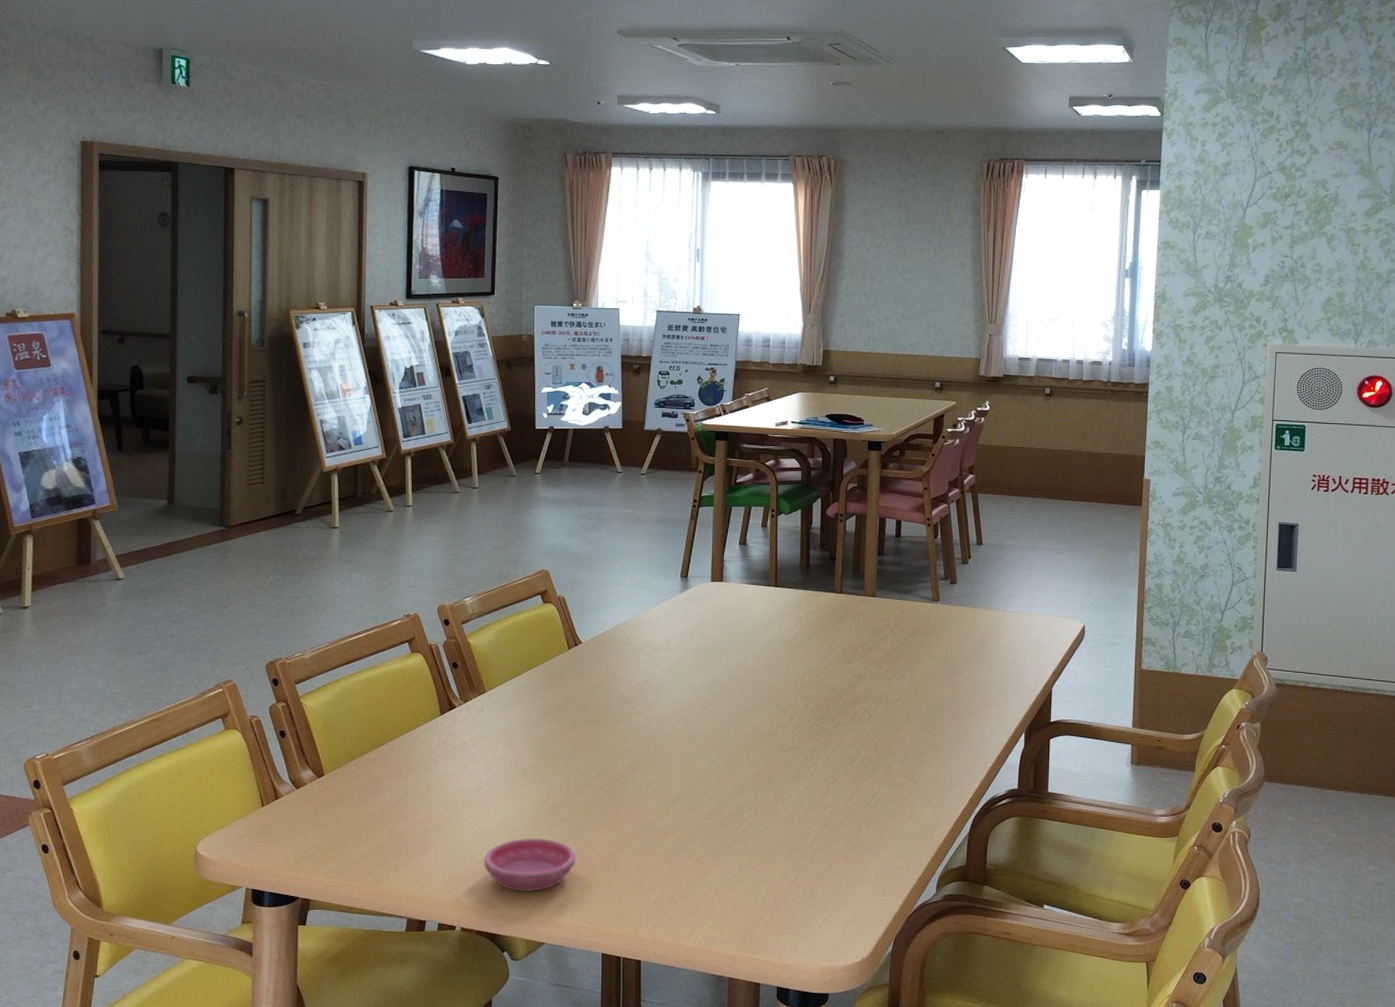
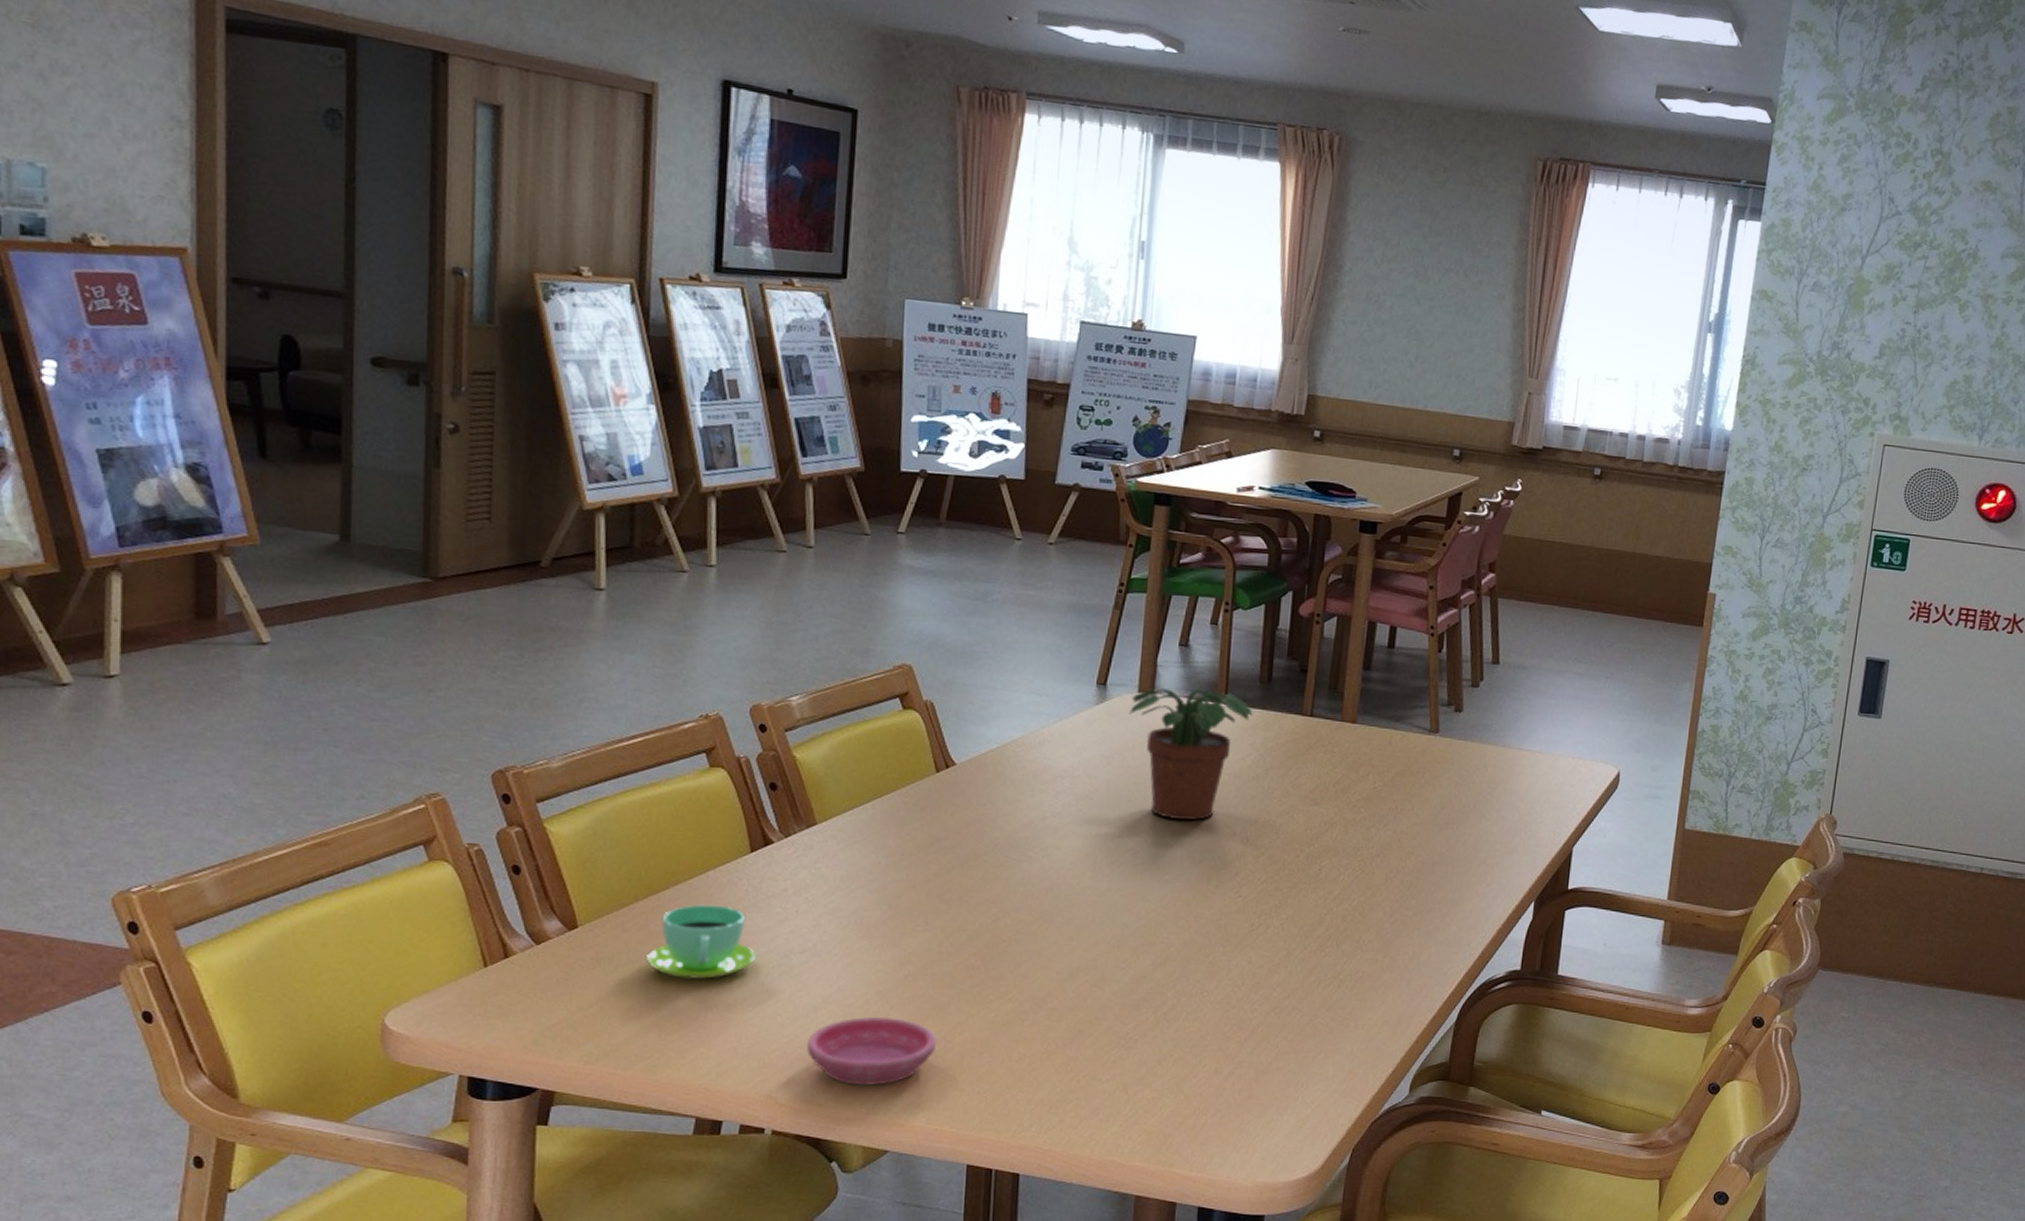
cup: none [370,755,446,812] -> present [645,904,756,979]
potted plant: none [704,576,797,678] -> present [1128,688,1253,820]

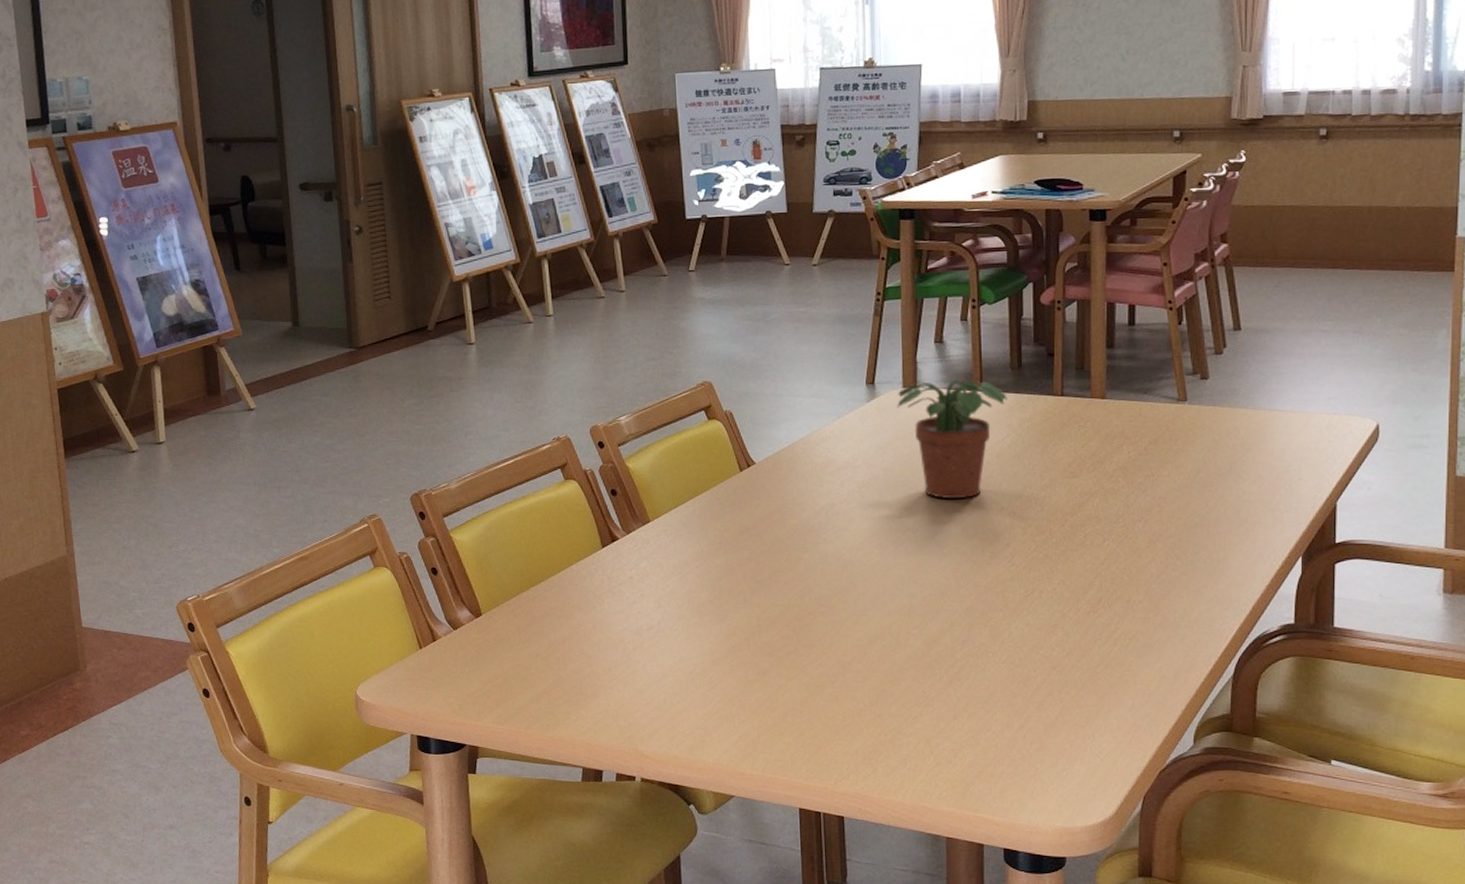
cup: present [645,904,756,979] -> none [532,592,614,654]
saucer: present [807,1017,937,1086] -> none [661,682,764,740]

